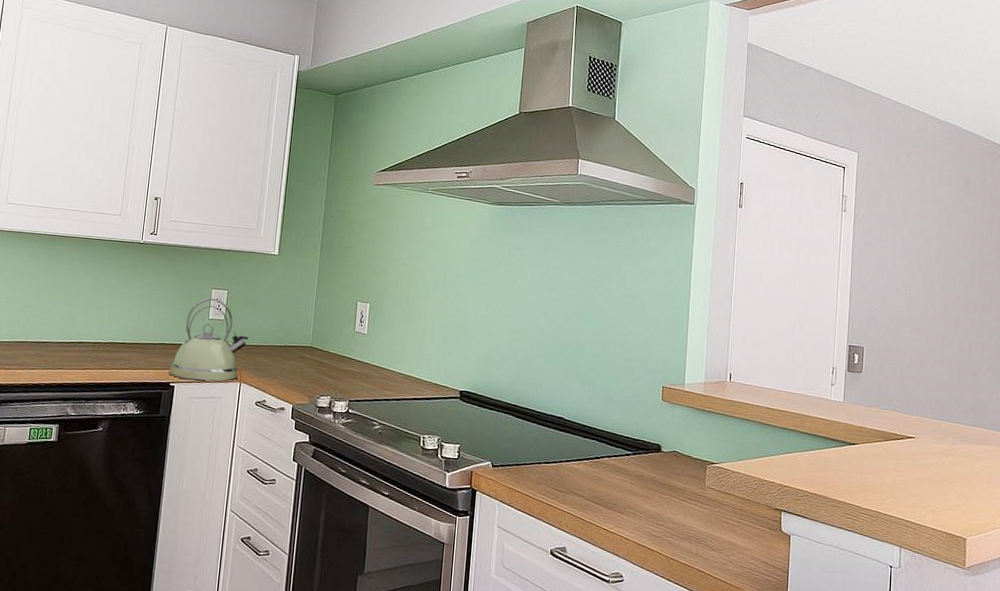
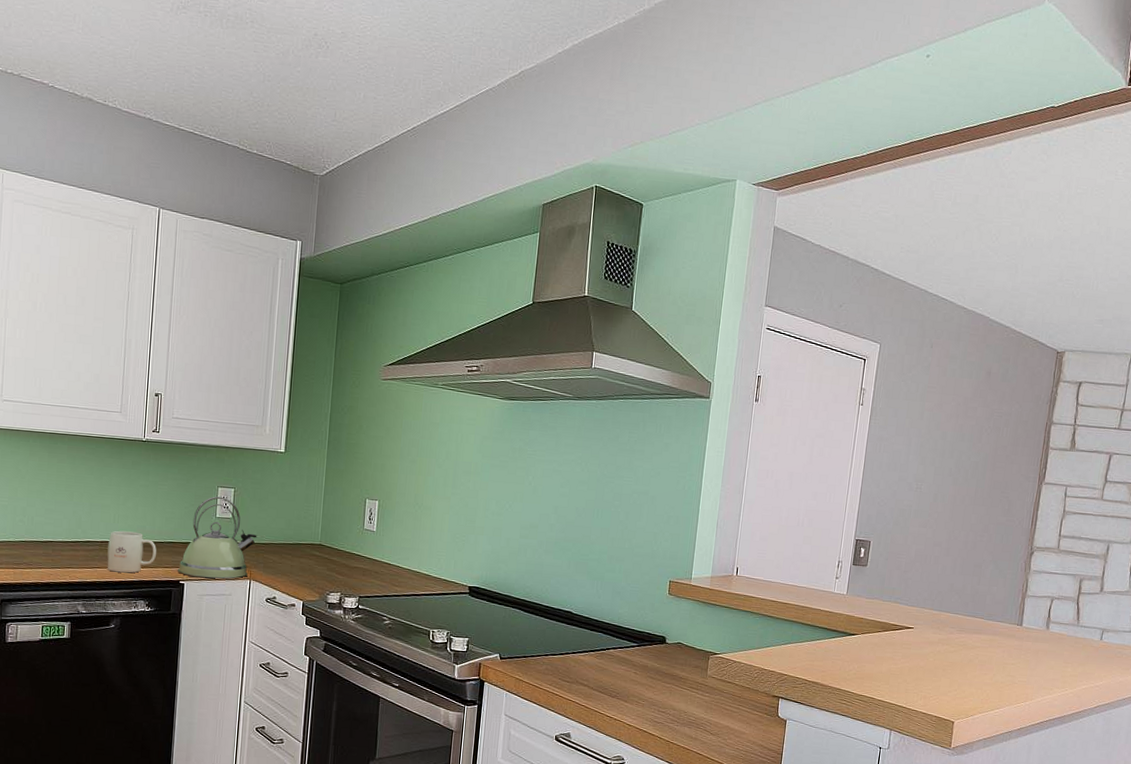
mug: none [98,331,149,375] -> present [107,530,157,573]

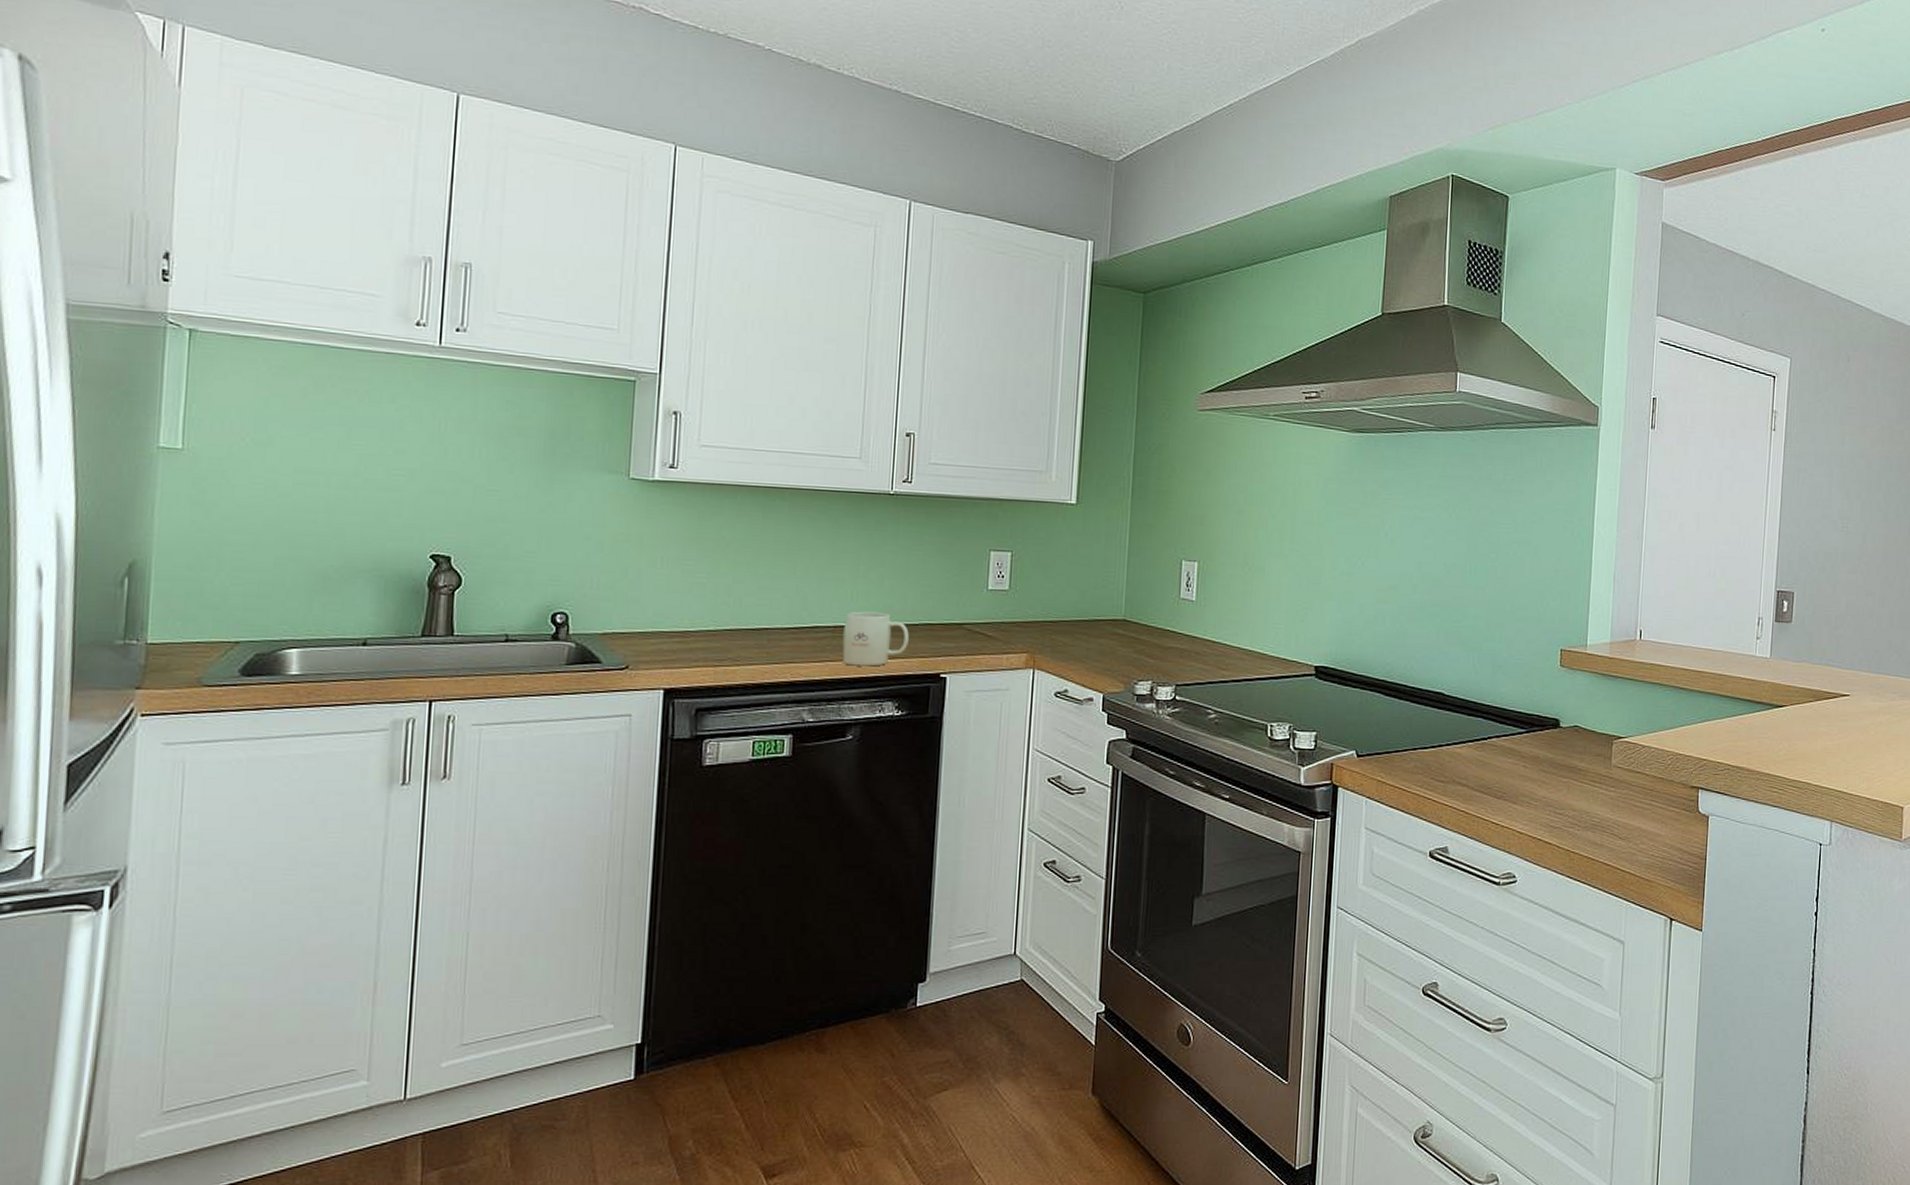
kettle: present [178,496,257,580] -> none [938,562,1042,670]

